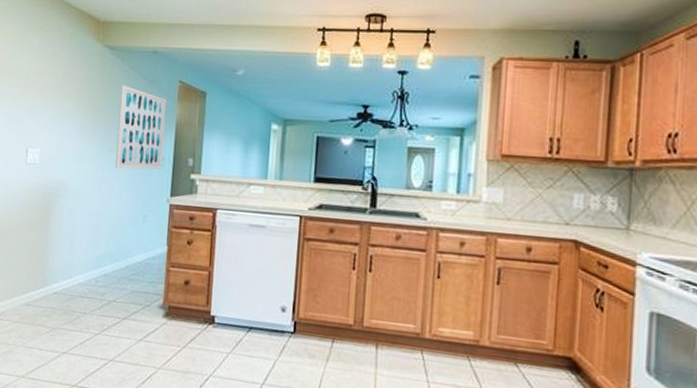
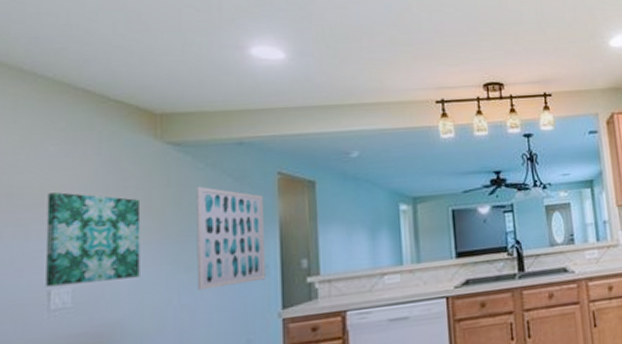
wall art: none [25,76,84,150] -> present [45,192,141,287]

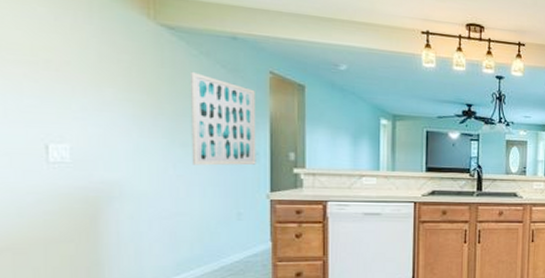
wall art: present [45,192,141,287] -> none [39,53,136,145]

